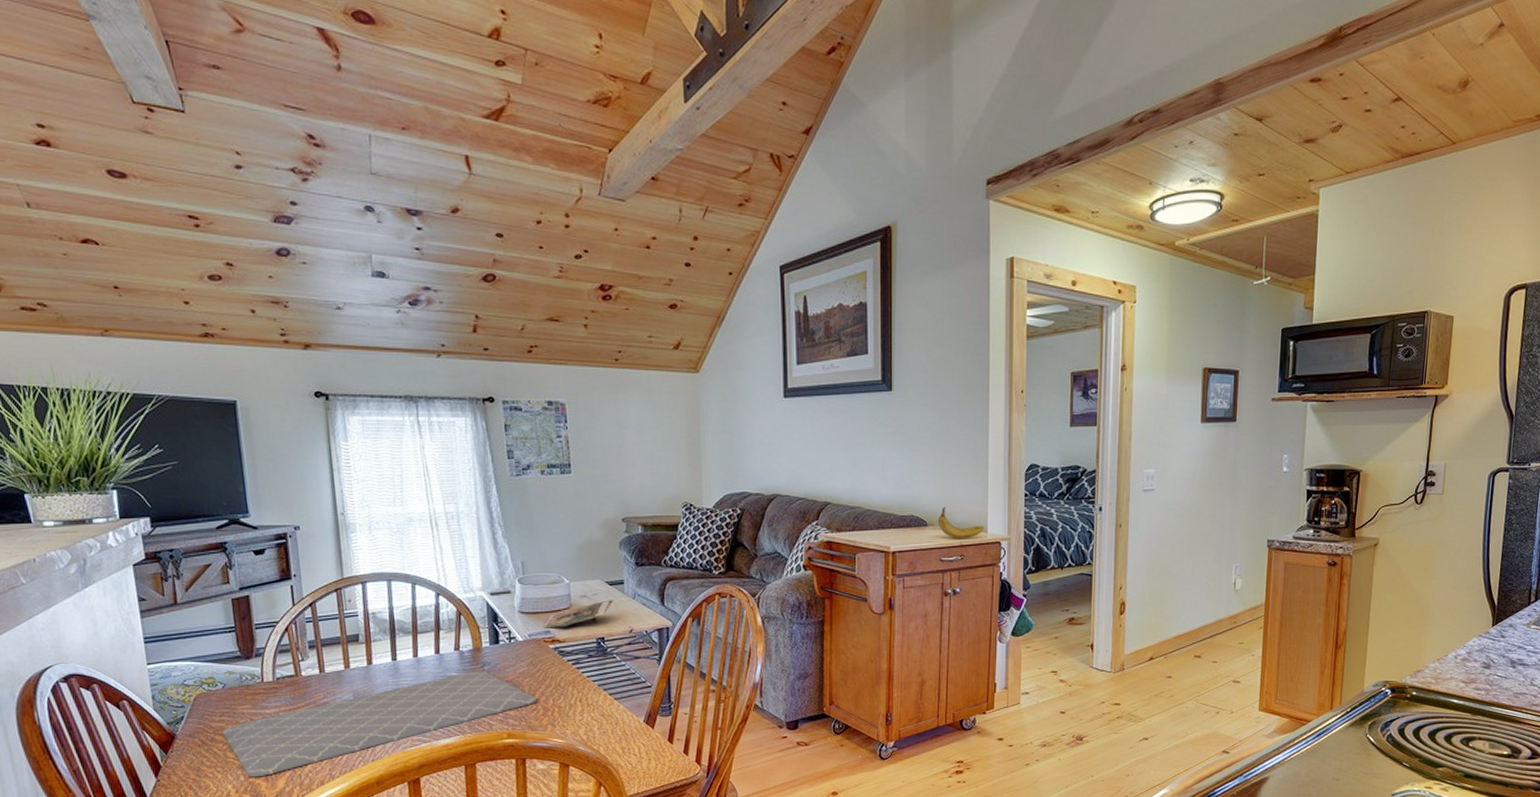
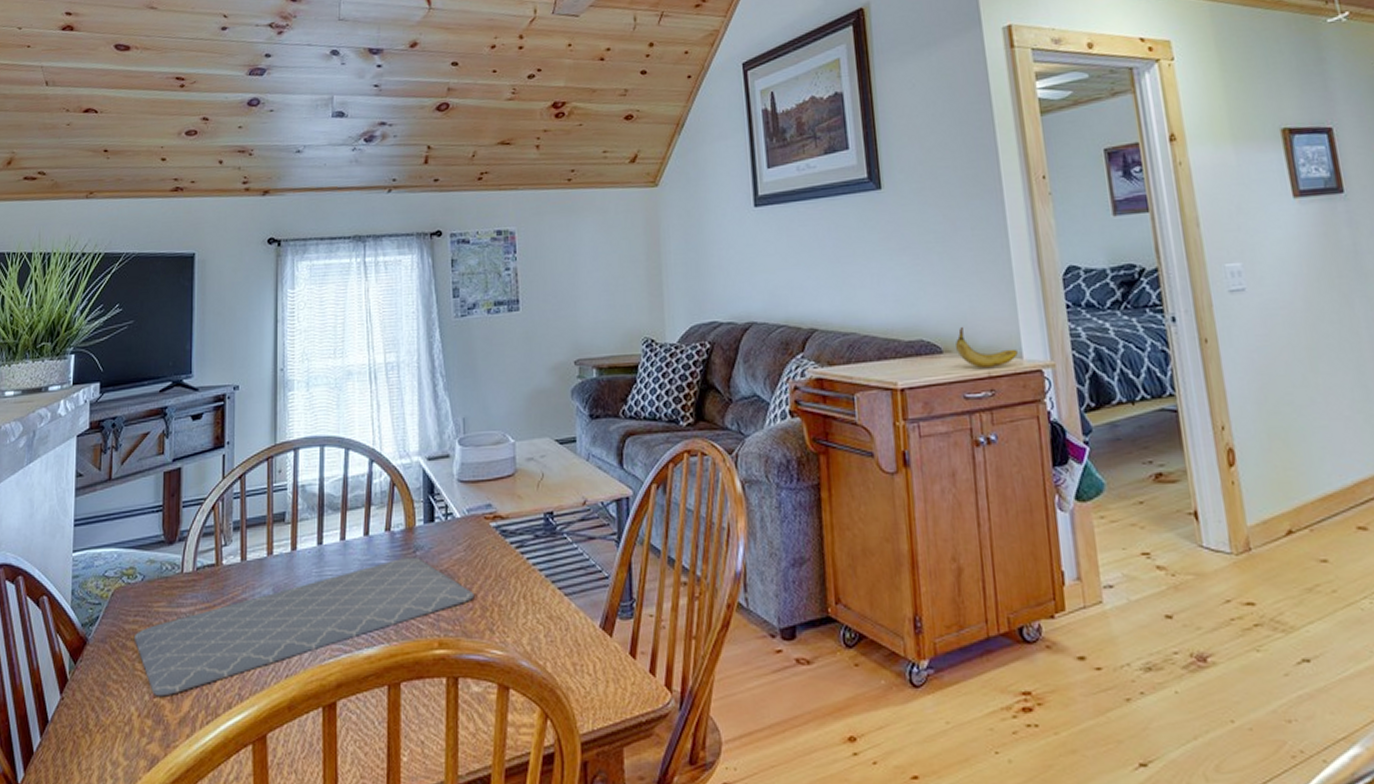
magazine: present [543,600,614,629] -> none [484,462,565,501]

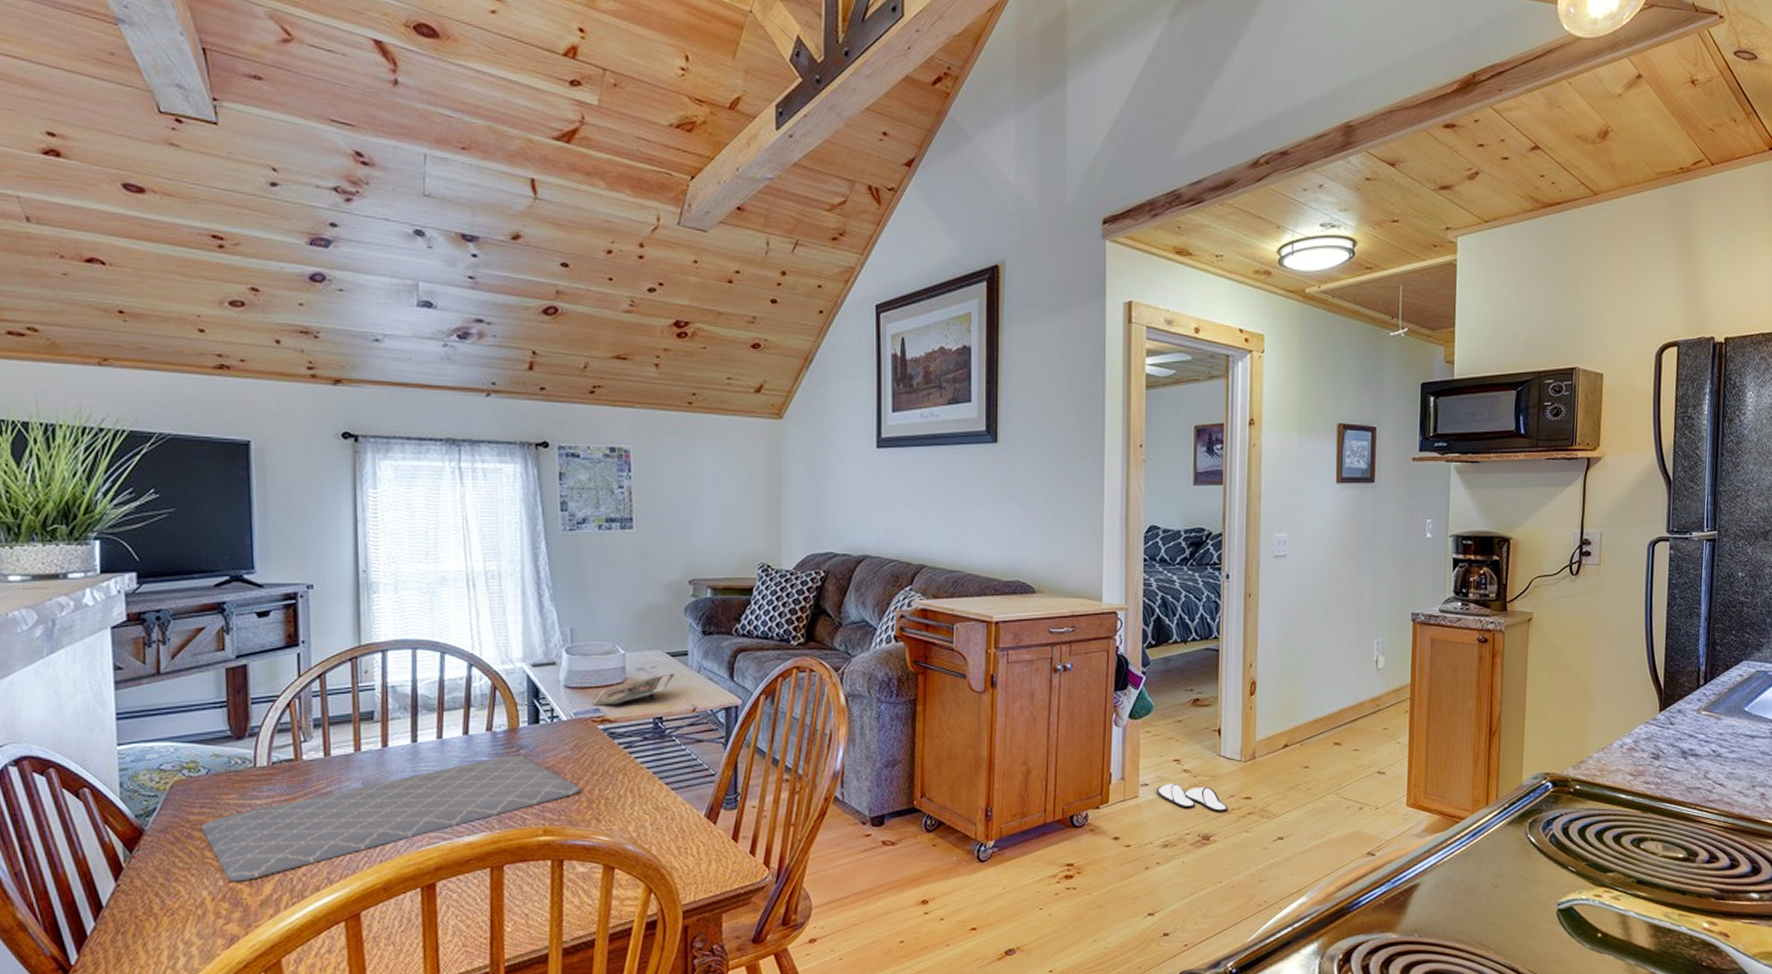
magazine: none [484,462,565,501] -> present [592,673,676,706]
fruit: present [956,327,1018,368] -> none [1047,572,1098,607]
slippers: none [1124,585,1226,623] -> present [1156,784,1228,812]

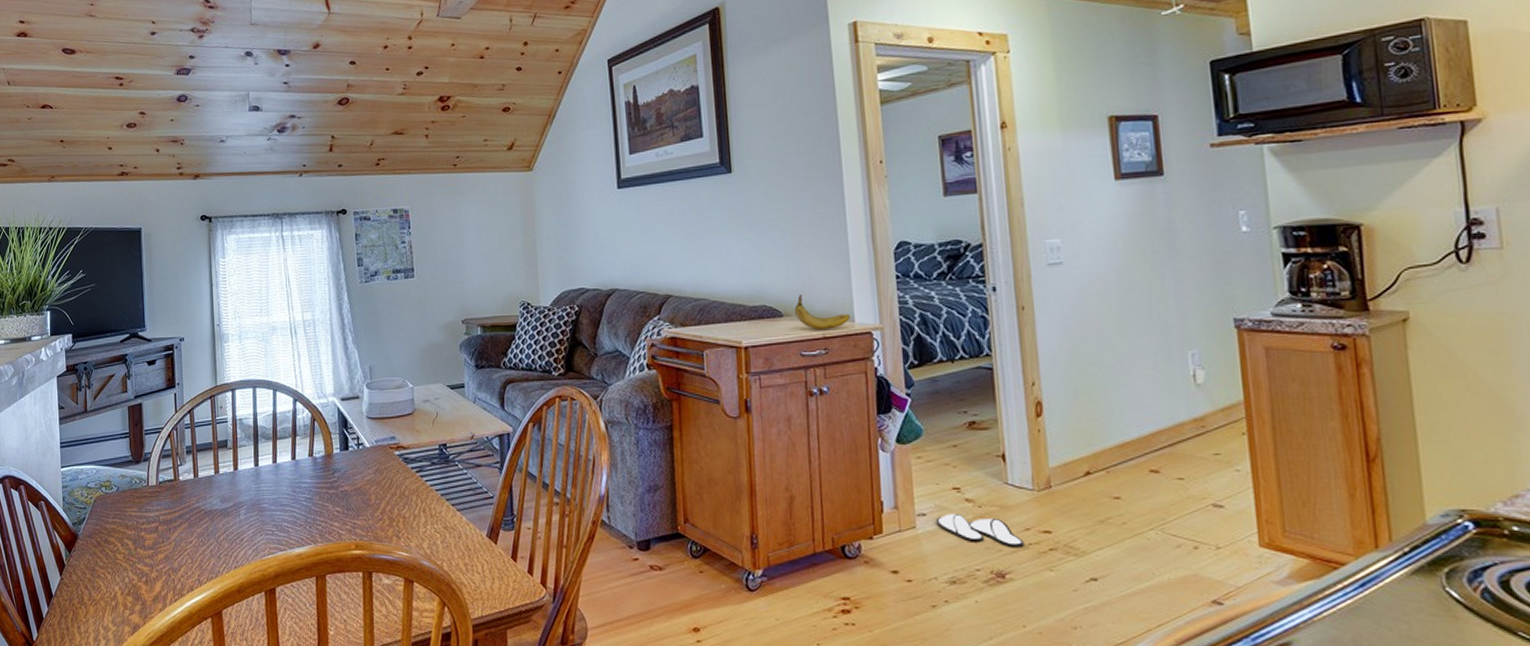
placemat: present [200,754,581,882] -> none [113,477,383,580]
magazine: present [592,673,676,706] -> none [389,404,456,434]
fruit: none [1047,572,1098,607] -> present [795,295,850,330]

